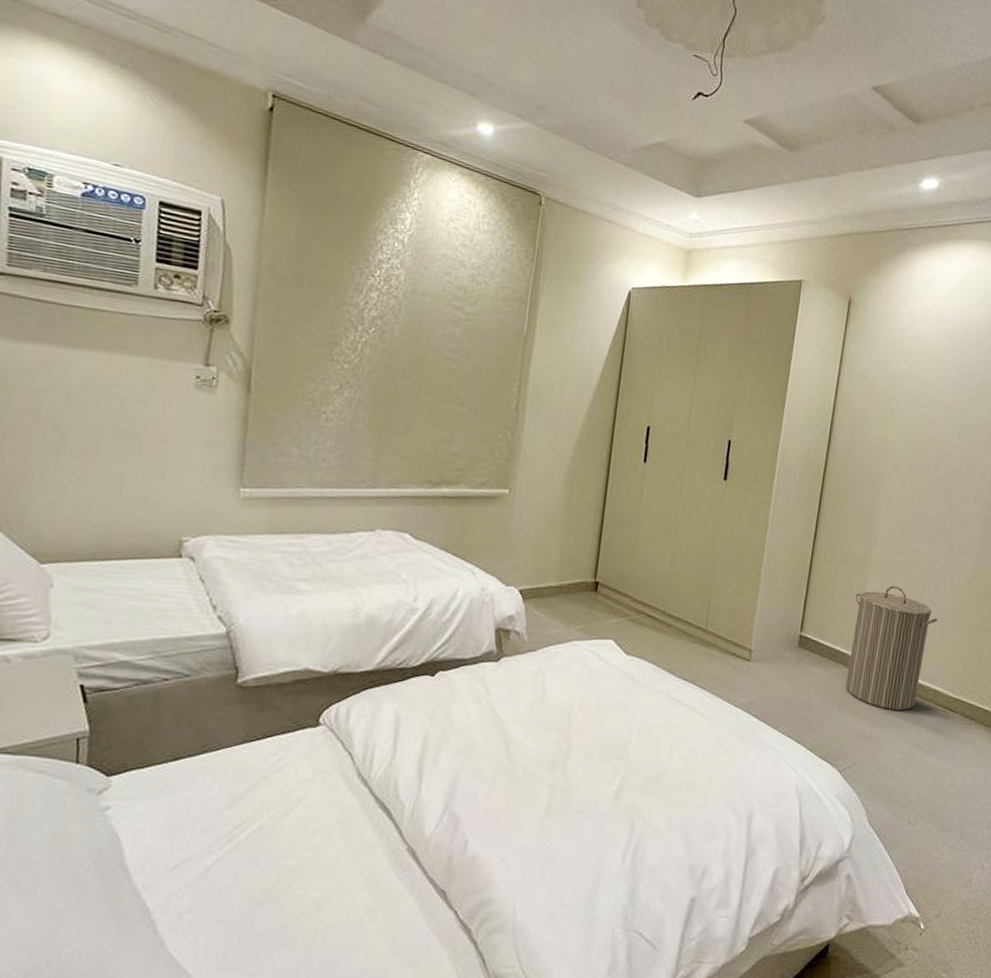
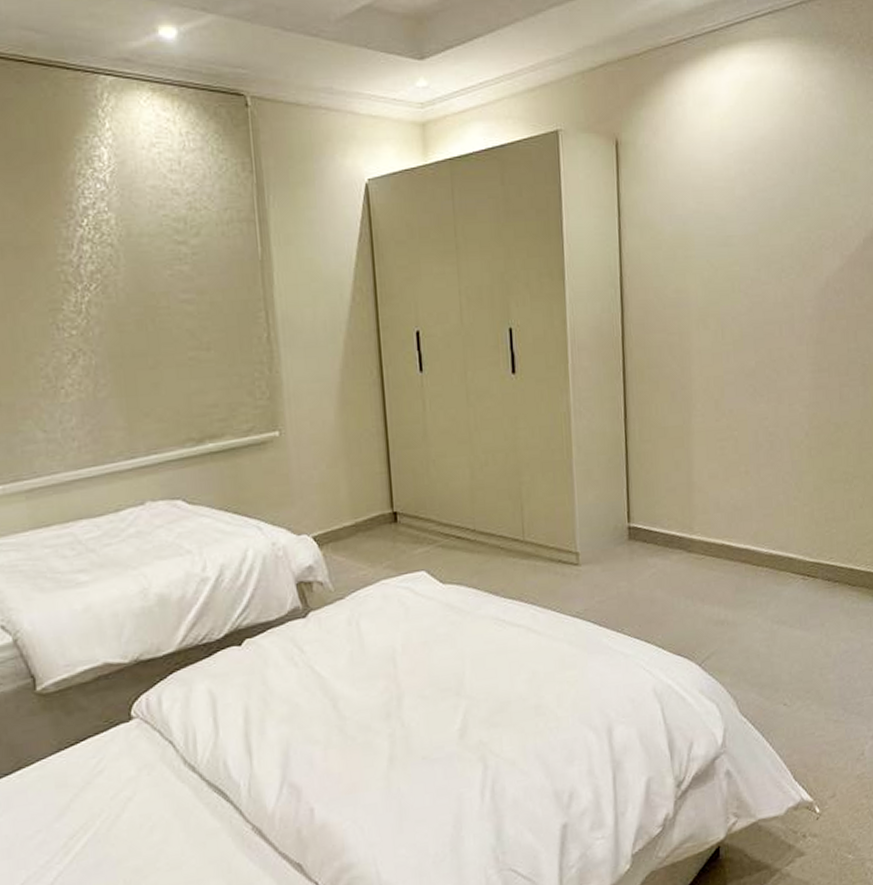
laundry hamper: present [846,585,938,711] -> none [682,452,779,589]

